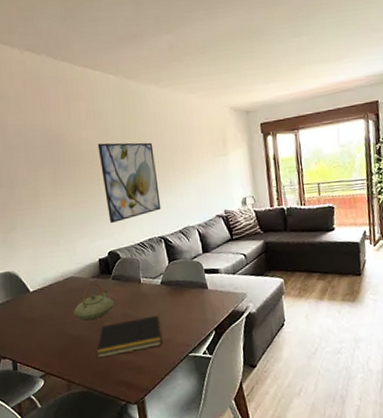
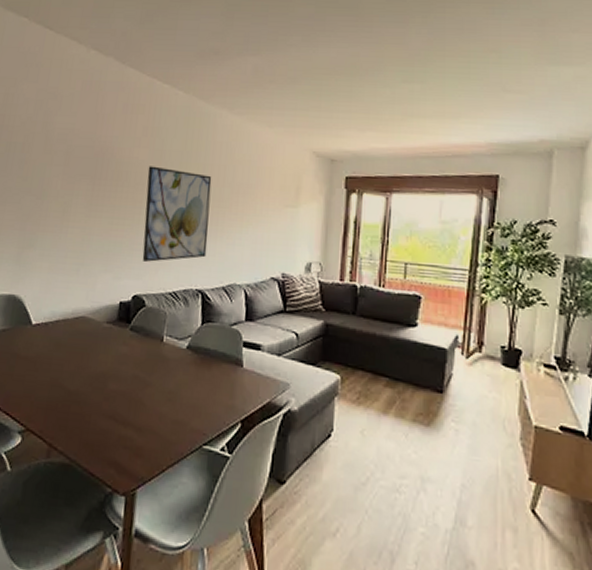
teapot: present [73,283,115,321] -> none [75,329,127,375]
notepad: present [96,315,161,358] -> none [91,384,176,427]

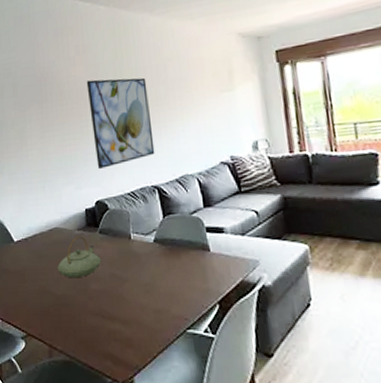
teapot: none [75,329,127,375] -> present [57,236,102,279]

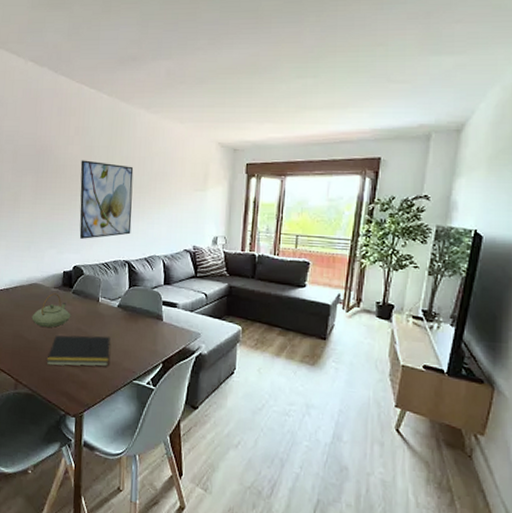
notepad: none [81,279,154,323] -> present [46,335,111,367]

